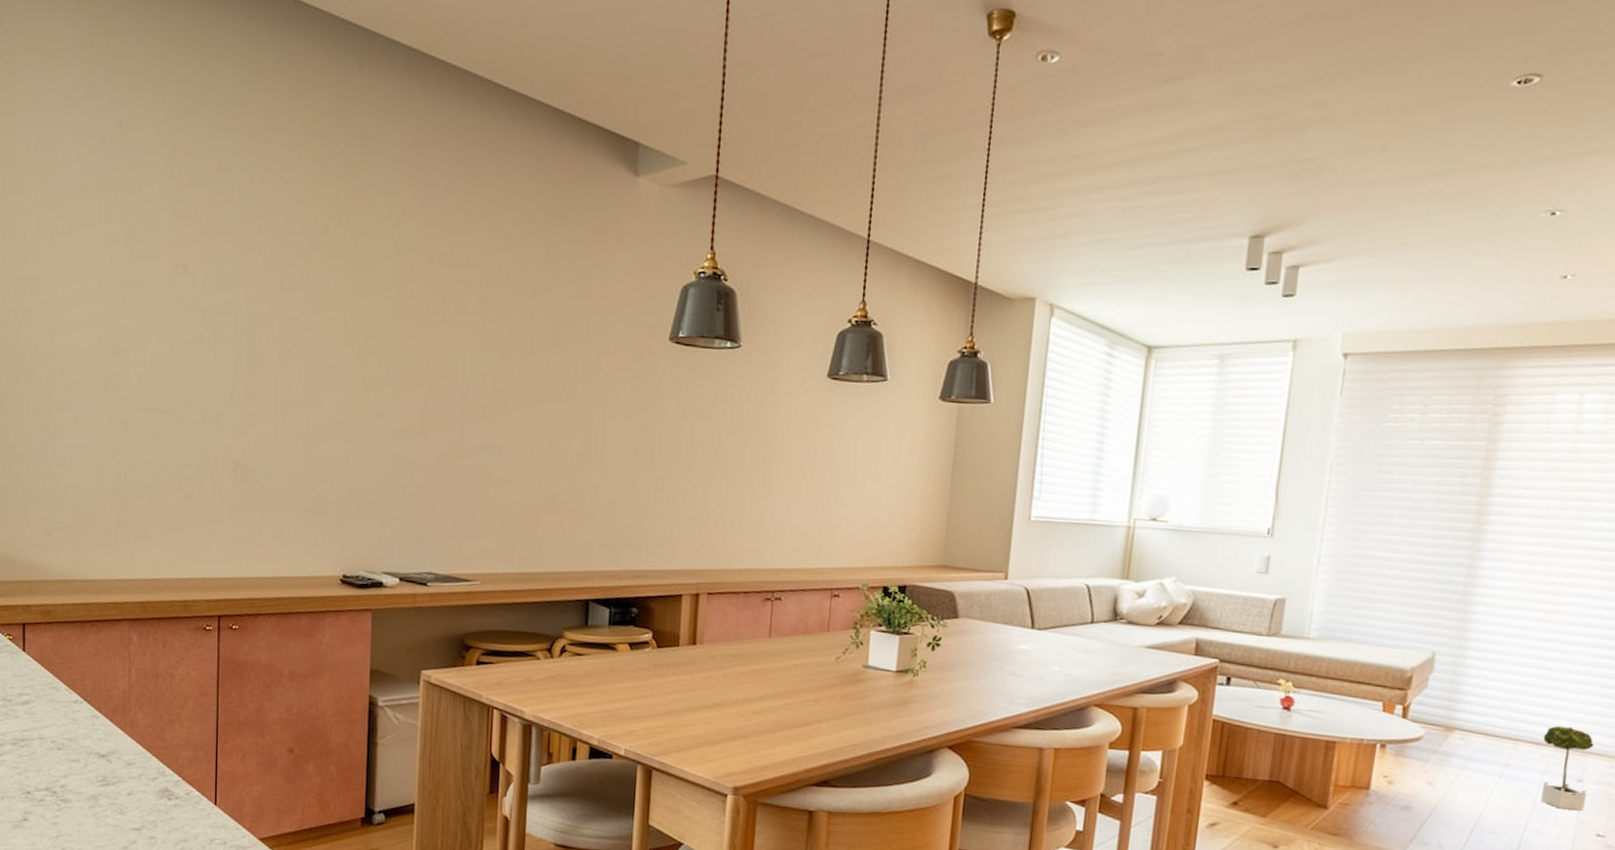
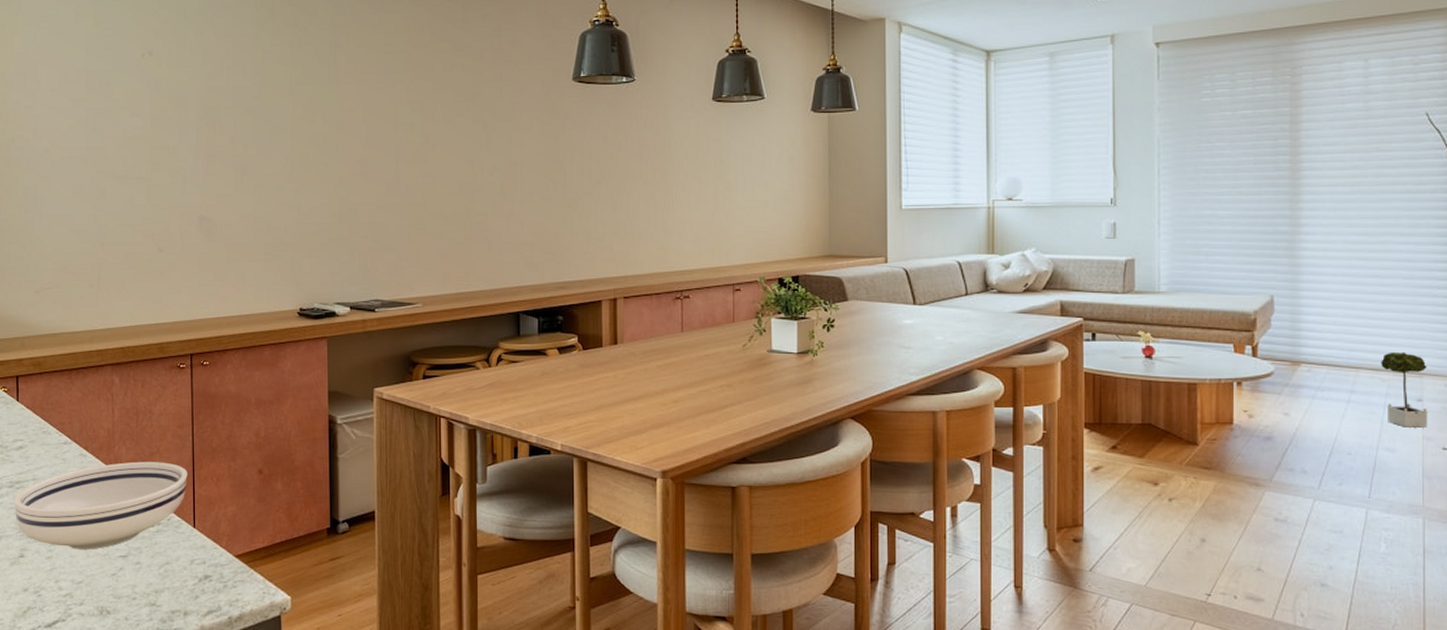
bowl: none [17,728,210,819] -> present [14,461,187,550]

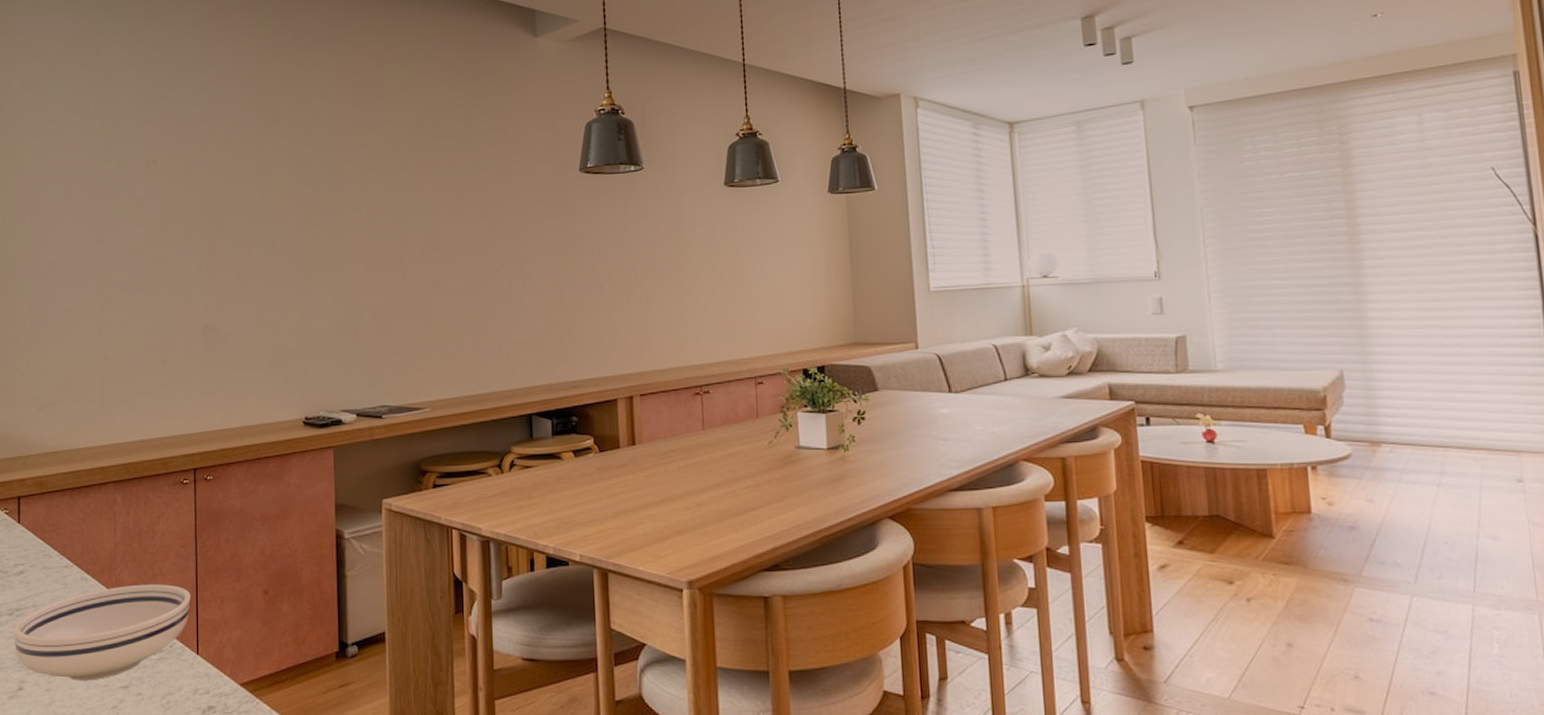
potted tree: present [1381,351,1428,428] -> none [1471,427,1532,512]

